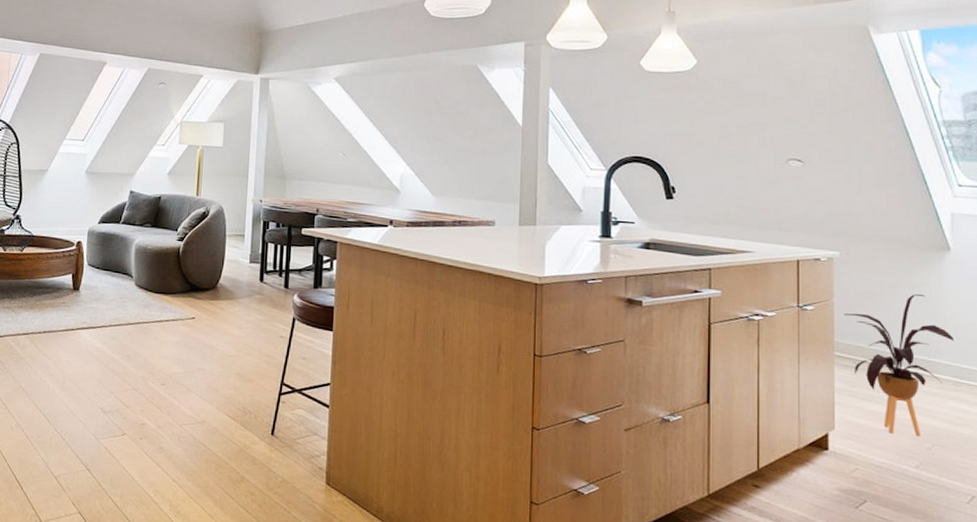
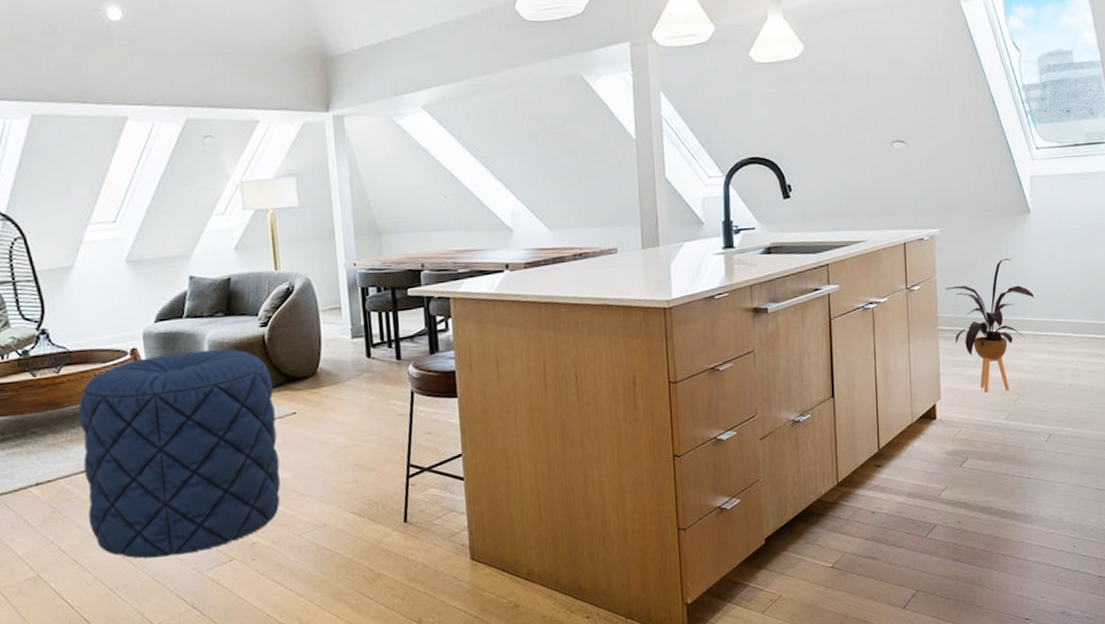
pouf: none [22,250,180,421] -> present [78,349,281,558]

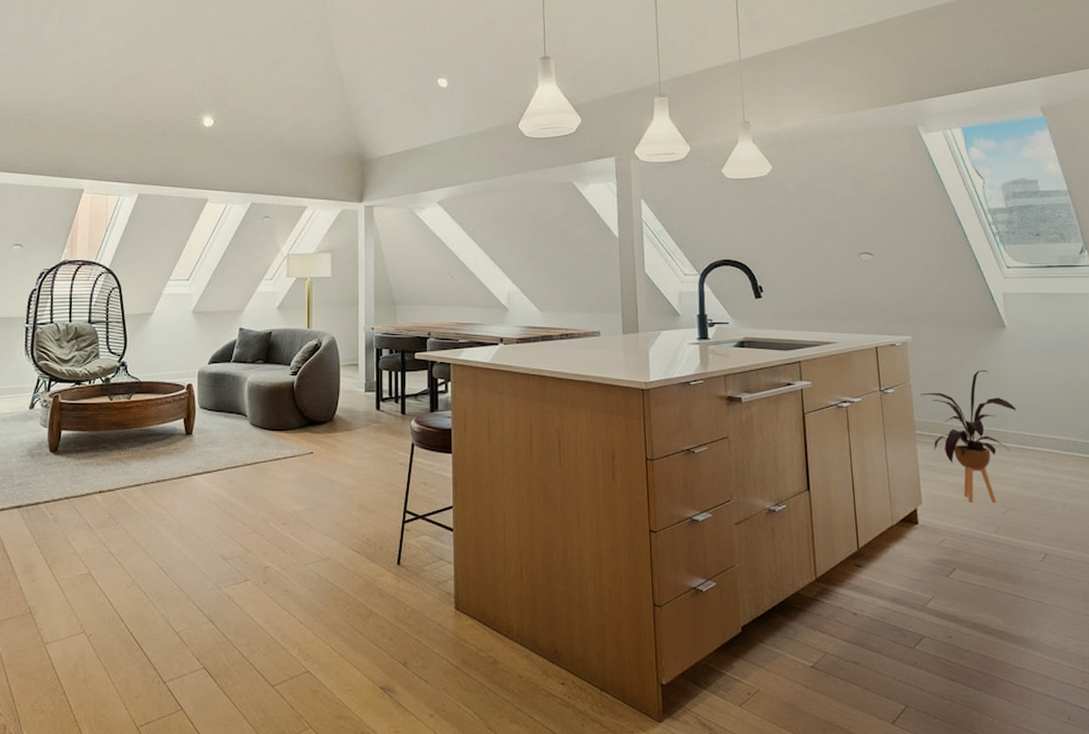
pouf: present [78,349,281,558] -> none [136,390,296,570]

